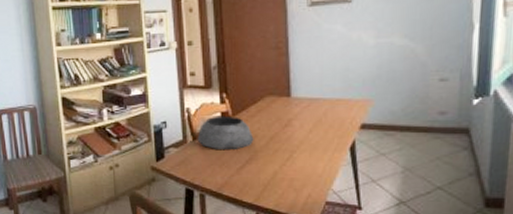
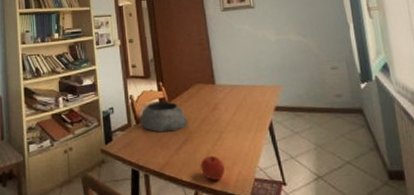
apple: none [265,176,293,202] -> present [200,155,226,180]

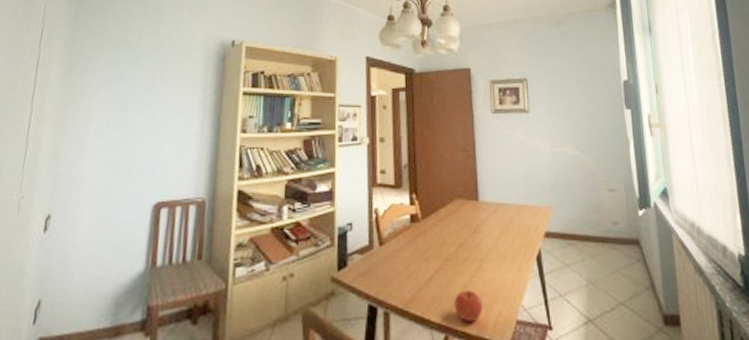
plant pot: present [140,101,188,132] -> none [384,218,443,257]

